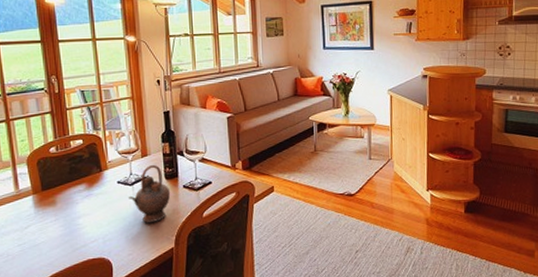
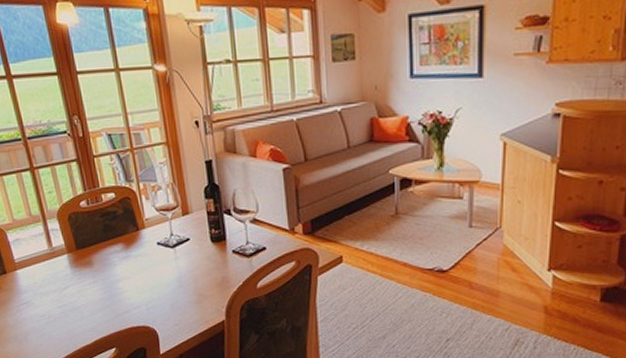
teapot: present [129,165,171,224] -> none [171,225,218,292]

